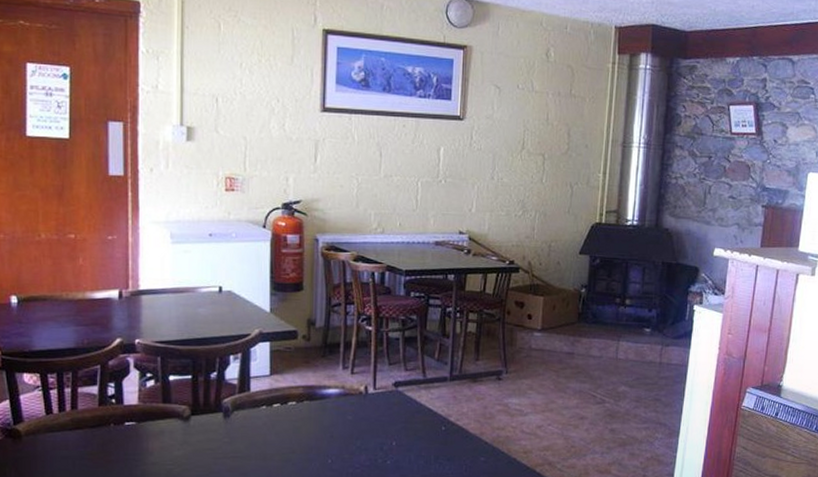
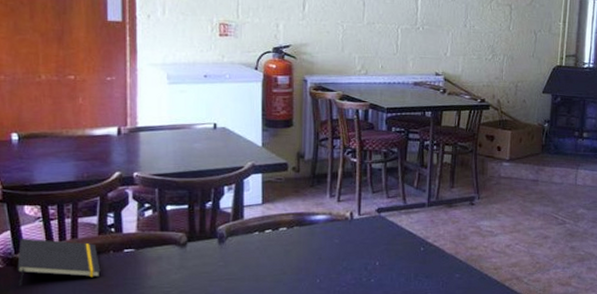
notepad: none [16,408,101,460] -> present [17,238,101,287]

